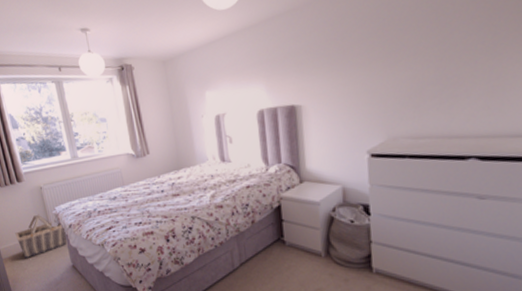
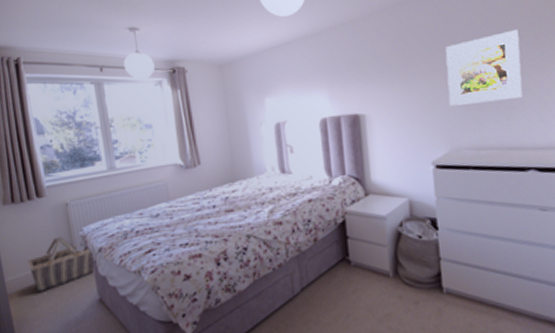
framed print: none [386,10,470,95] -> present [445,29,523,106]

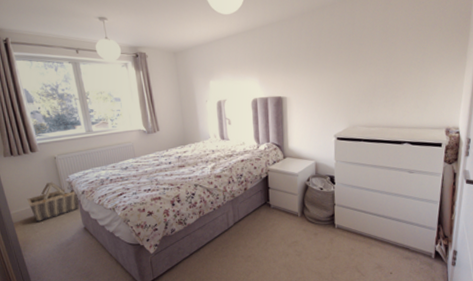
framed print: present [445,29,523,106] -> none [350,34,408,93]

